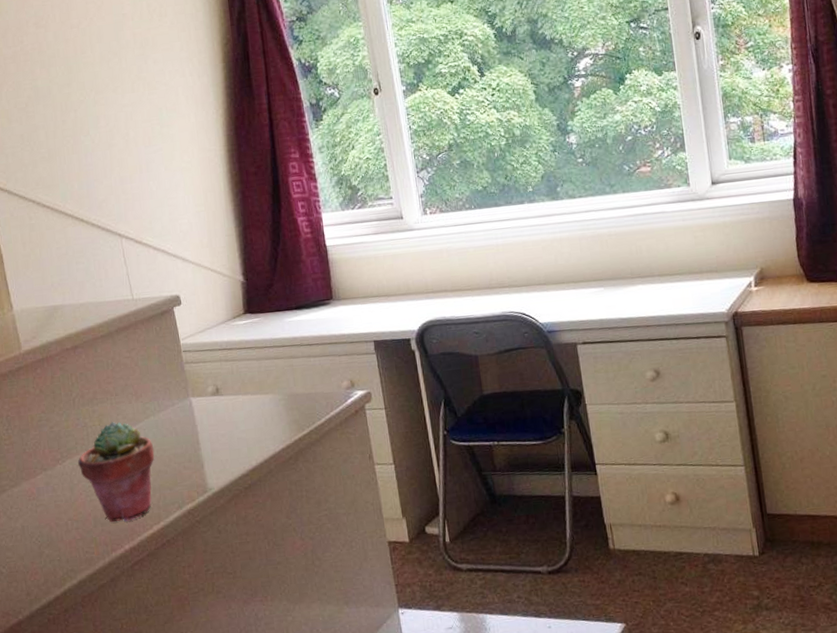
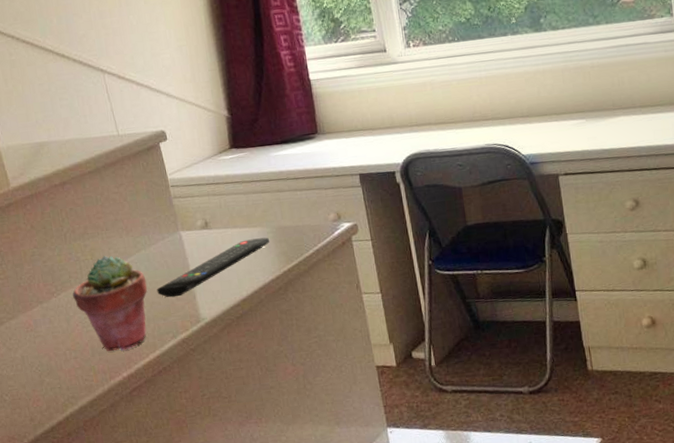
remote control: none [164,404,281,466] -> present [157,237,269,298]

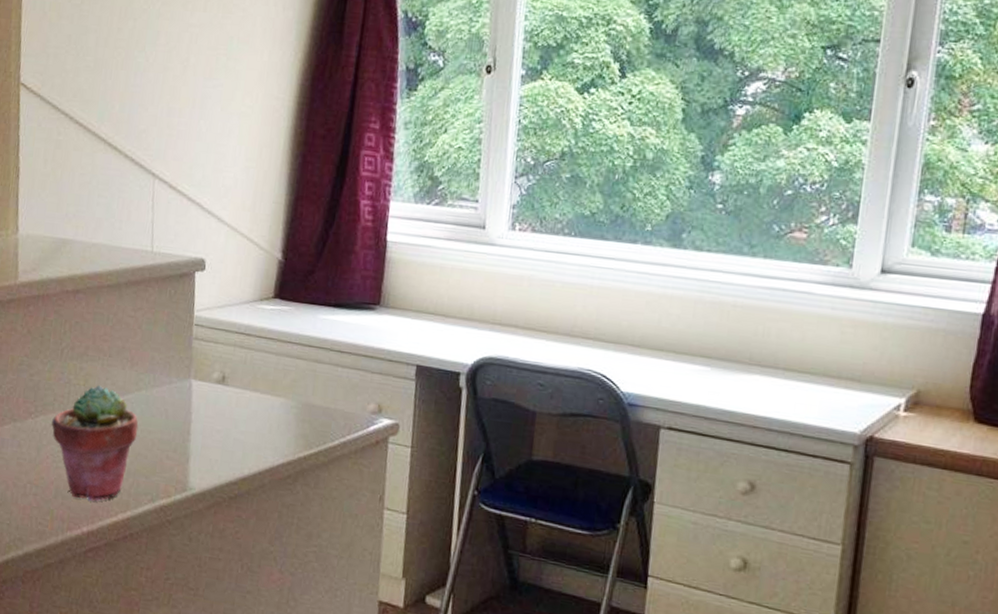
remote control: present [157,237,269,298] -> none [146,408,291,455]

